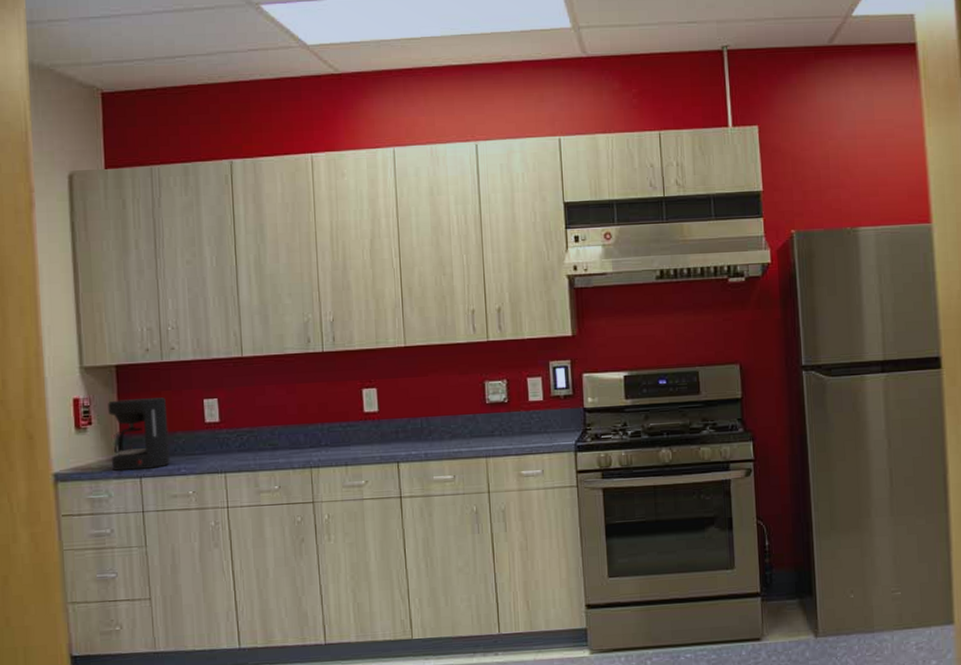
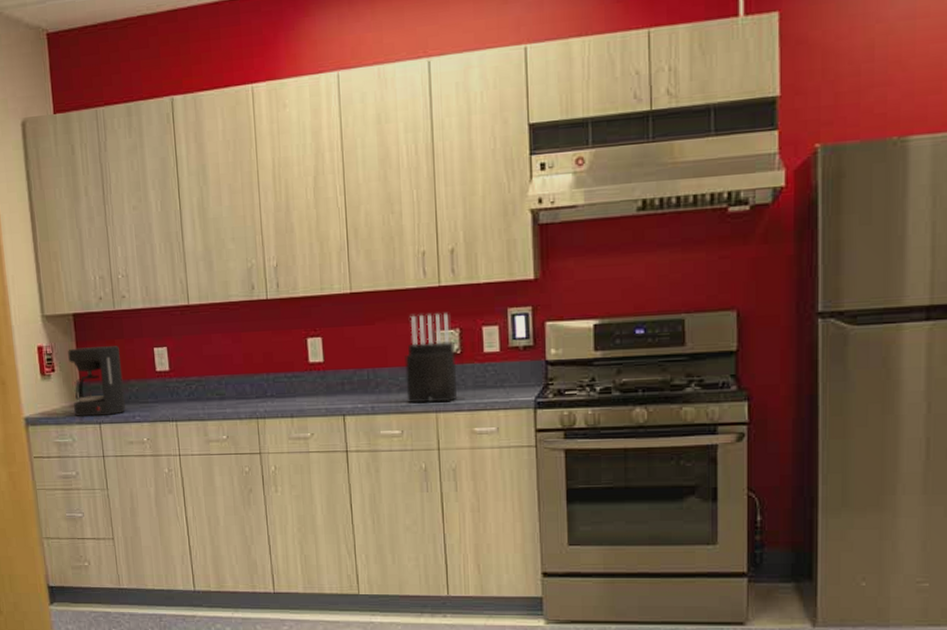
knife block: none [456,365,505,450] -> present [405,313,457,404]

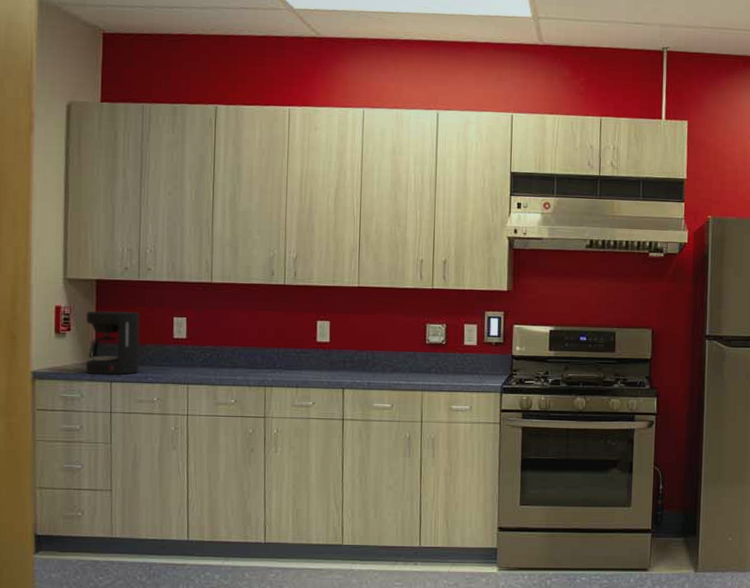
knife block: present [405,313,457,404] -> none [398,310,442,383]

